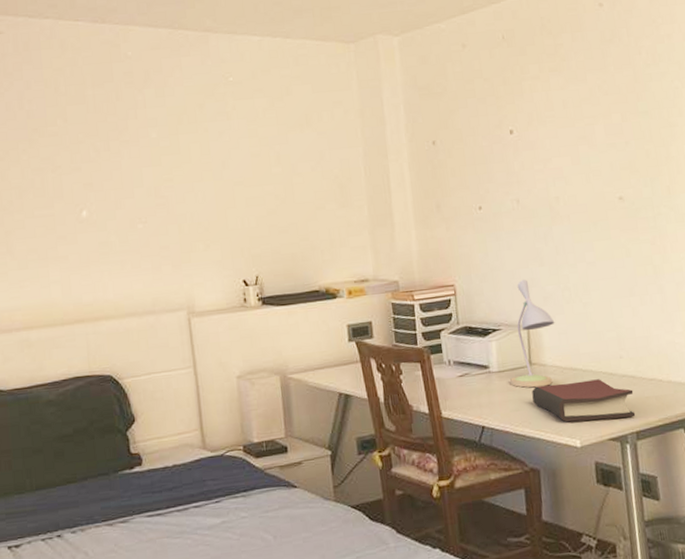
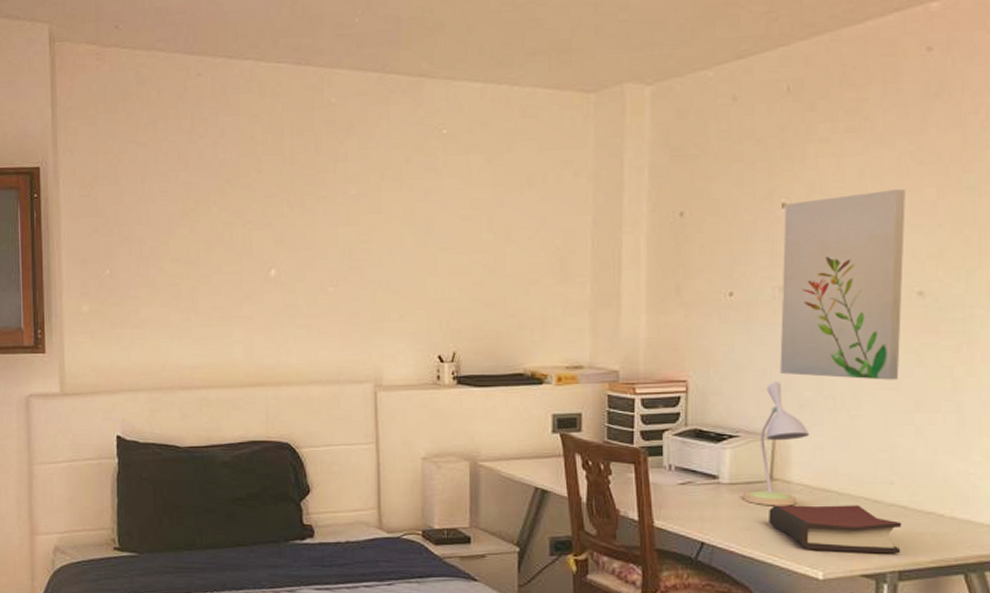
wall art: none [512,115,614,273] -> present [780,189,906,380]

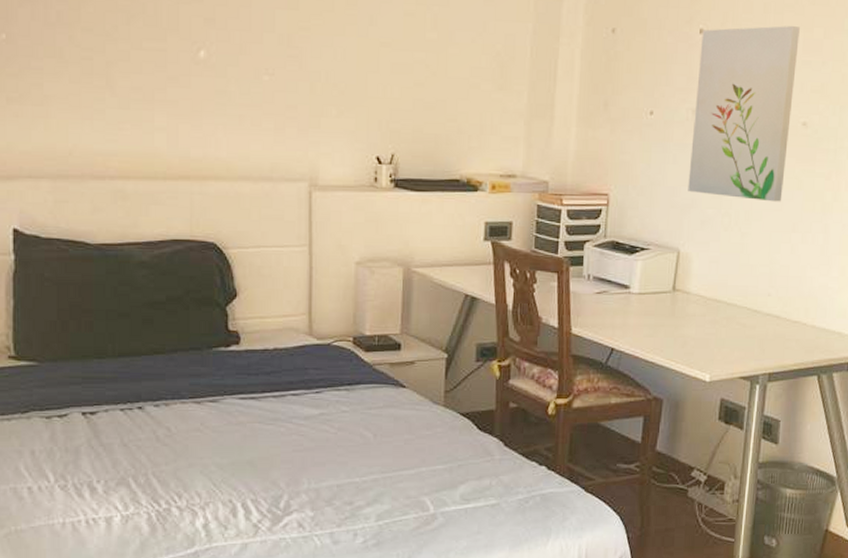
desk lamp: present [743,382,810,506] -> none [650,199,708,315]
hardback book: present [769,505,902,554] -> none [669,314,775,358]

